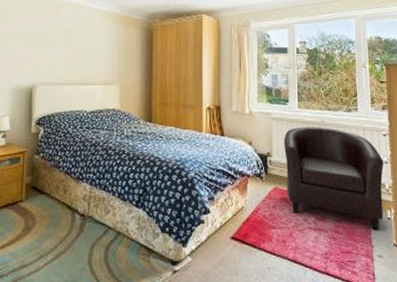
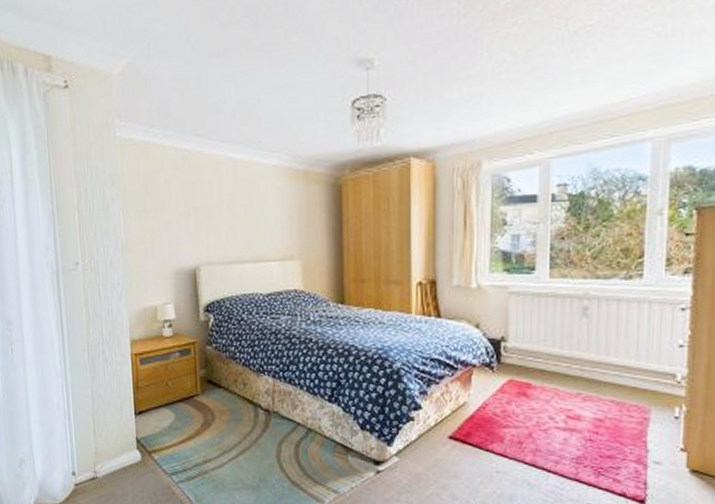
chair: present [283,126,384,231] -> none [525,301,678,433]

